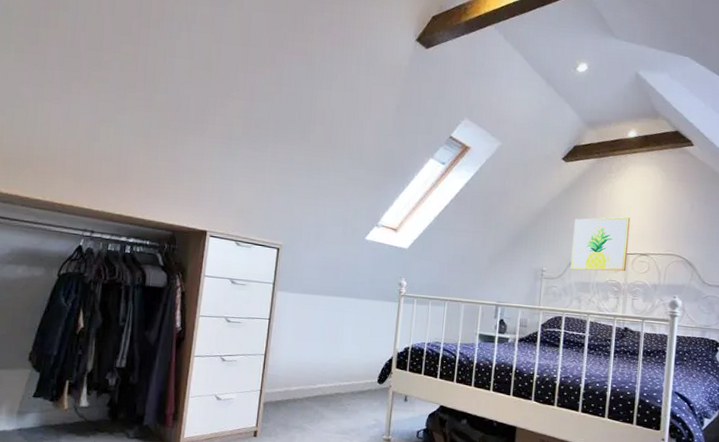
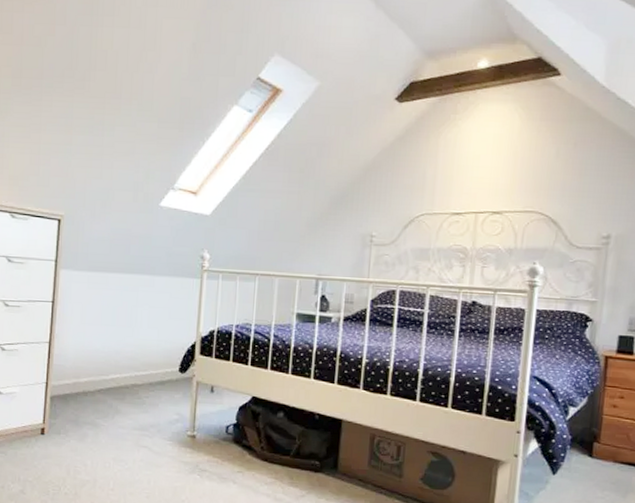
wall art: present [570,217,631,272] -> none [405,168,480,234]

